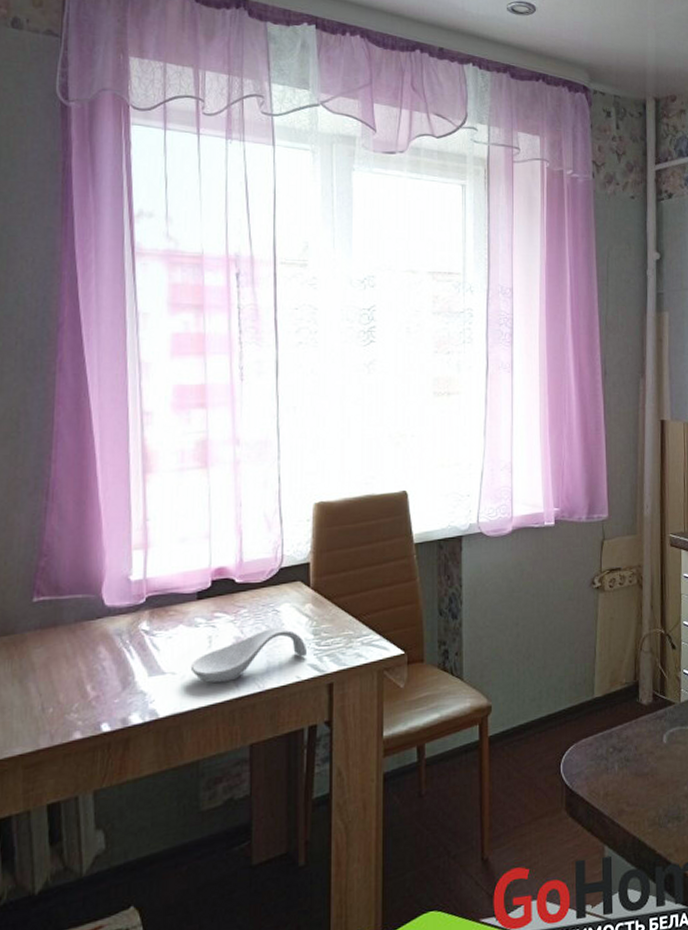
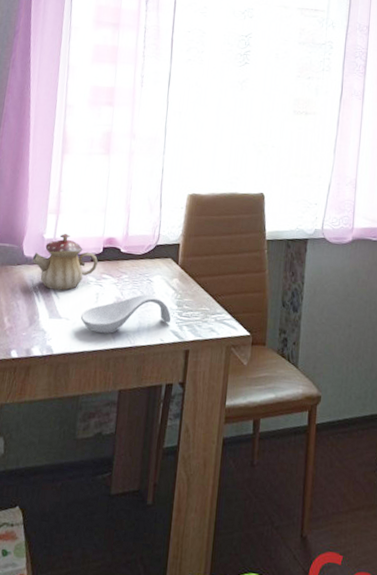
teapot: none [117,570,206,641] -> present [32,233,98,291]

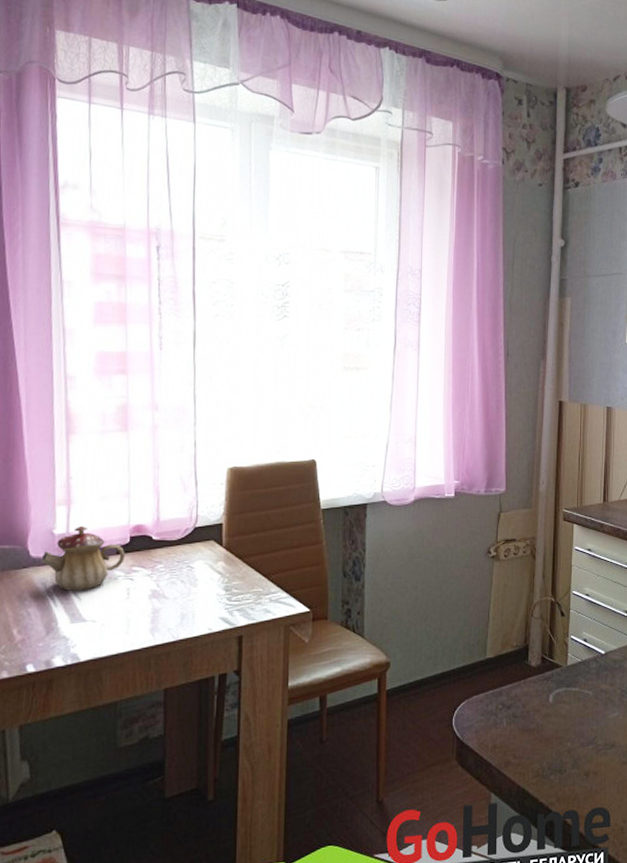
spoon rest: present [80,294,171,334] -> none [109,582,219,632]

